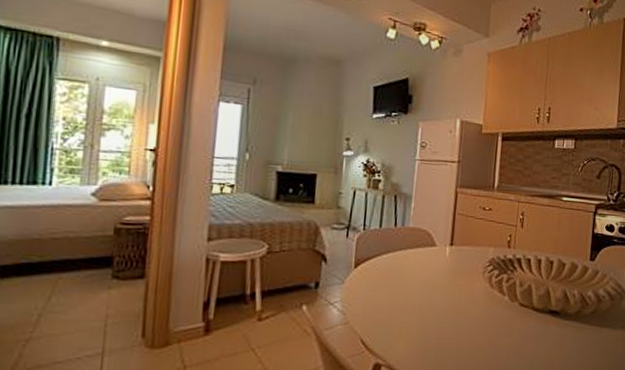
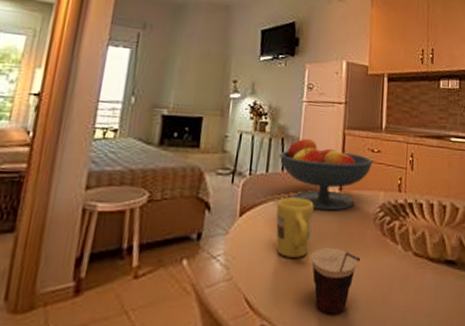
mug: none [389,251,426,306] -> present [276,197,314,257]
fruit bowl: none [392,195,485,265] -> present [279,137,374,211]
cup: none [422,298,470,355] -> present [311,248,361,314]

